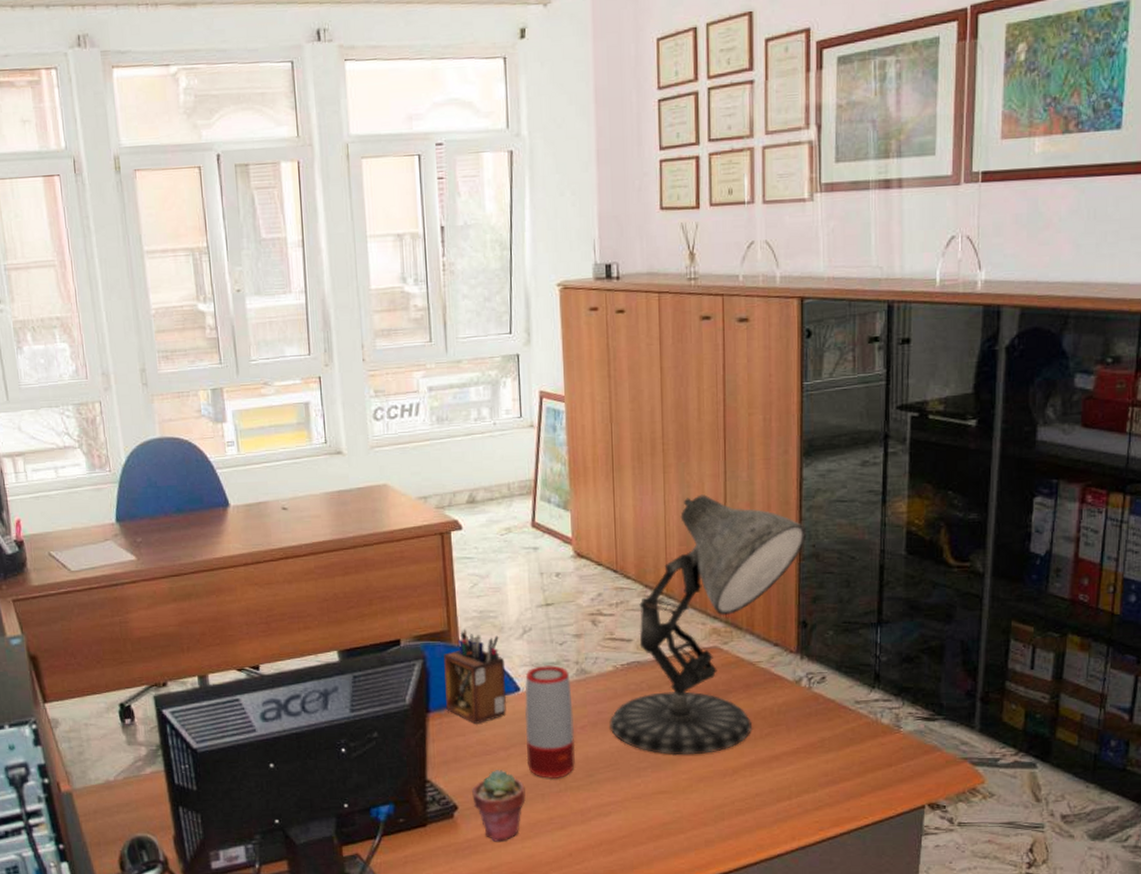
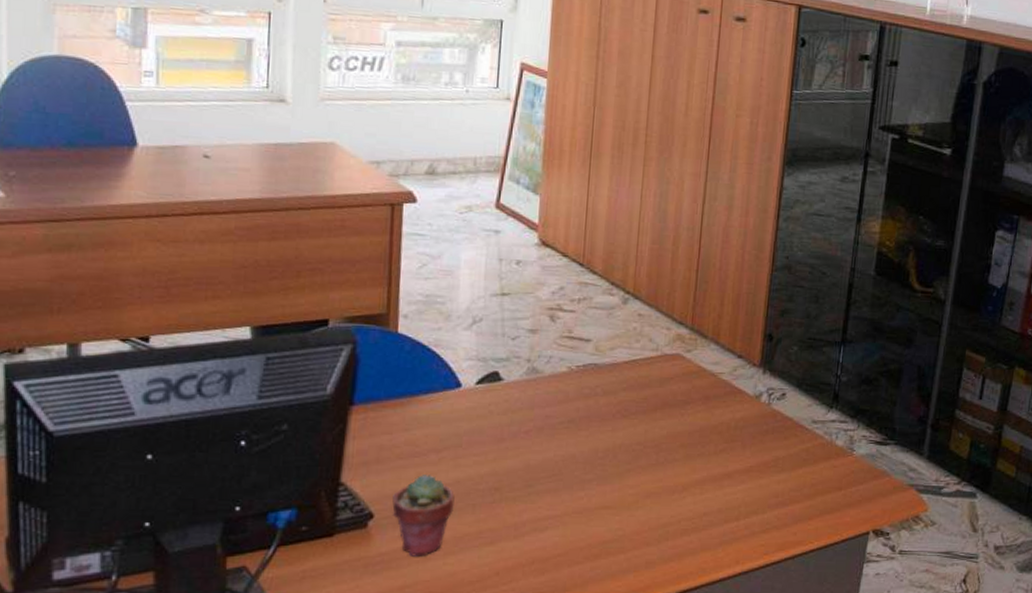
desk organizer: present [444,629,506,724] -> none [374,313,447,421]
speaker: present [524,665,576,780] -> none [460,361,520,489]
desk lamp: present [609,494,807,756] -> none [556,192,782,469]

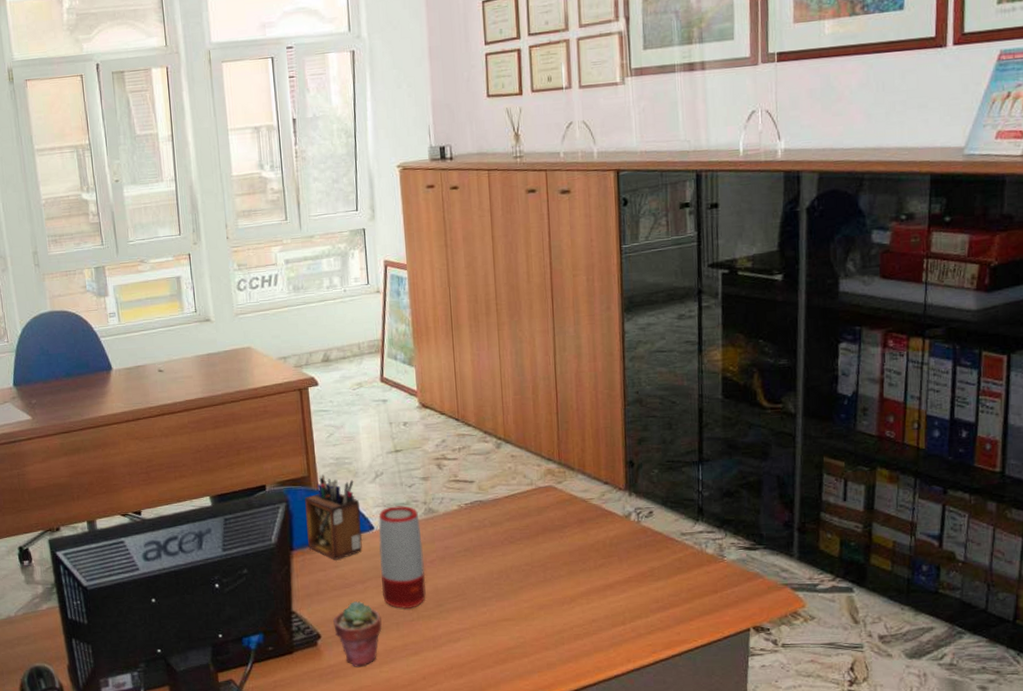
desk organizer: none [374,313,447,421] -> present [305,474,362,560]
speaker: none [460,361,520,489] -> present [378,505,426,610]

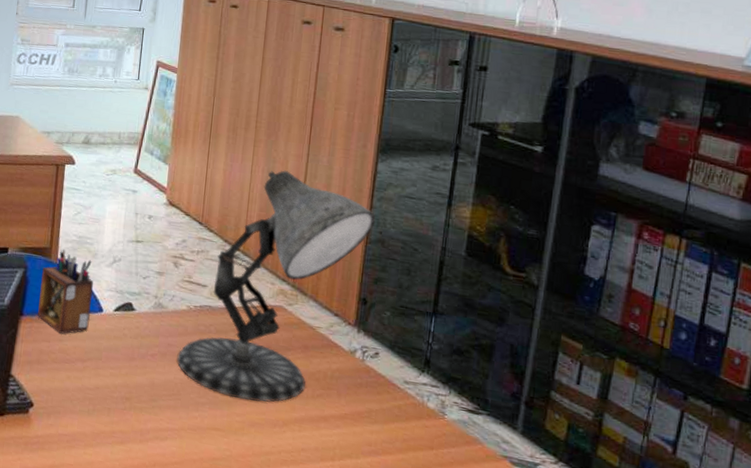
potted succulent: present [333,601,382,667] -> none [47,378,95,444]
speaker: present [378,505,426,610] -> none [99,293,148,398]
desk lamp: none [456,349,631,586] -> present [176,170,376,402]

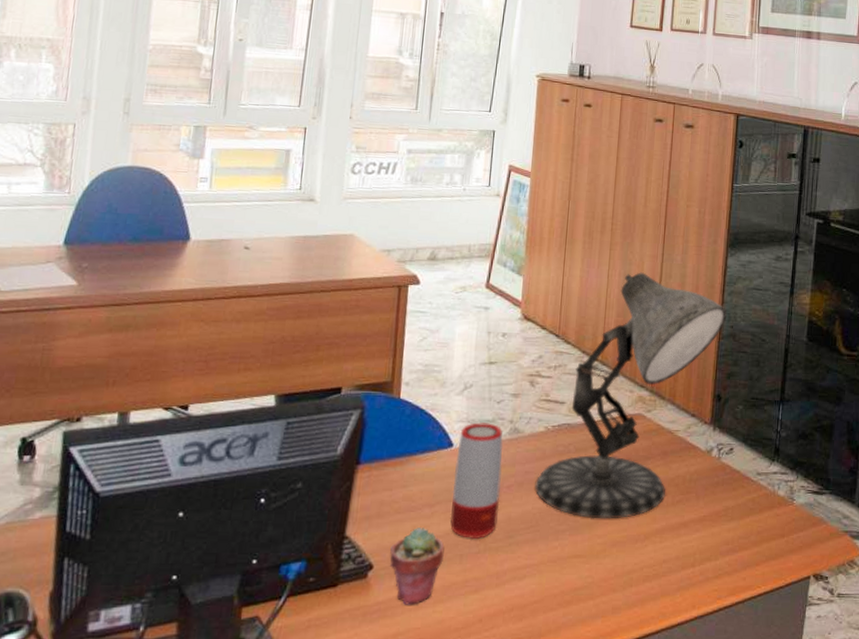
desk organizer: present [38,249,93,334] -> none [377,381,442,478]
potted succulent: none [47,378,95,444] -> present [390,528,445,605]
speaker: none [99,293,148,398] -> present [450,422,504,540]

